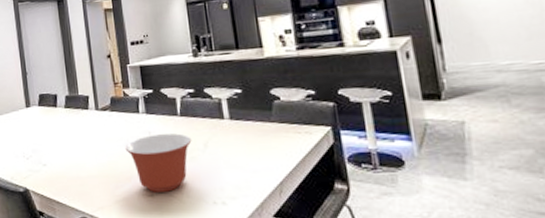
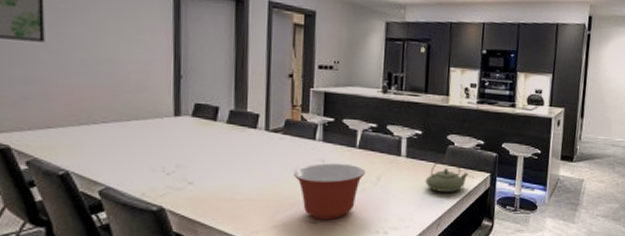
teapot: none [255,114,305,154] -> present [425,158,469,192]

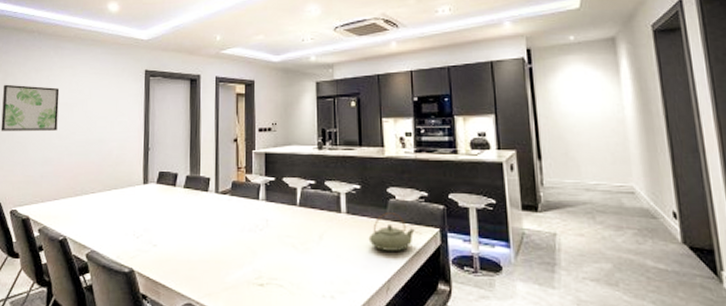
mixing bowl: present [293,163,366,220] -> none [241,223,308,282]

